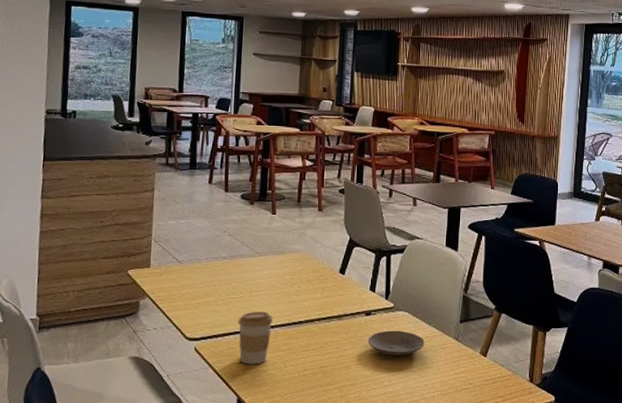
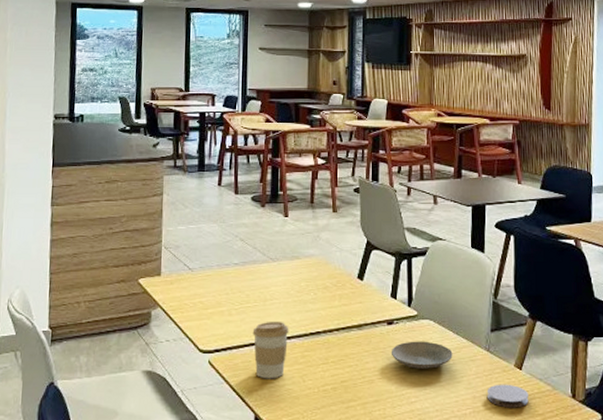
coaster: none [453,369,491,391] -> present [486,384,529,408]

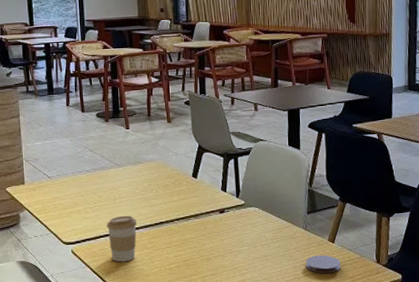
plate: present [391,341,453,369] -> none [223,224,276,247]

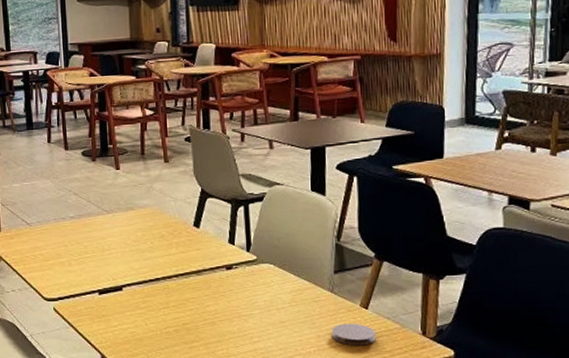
coffee cup: present [106,215,137,262] -> none [93,269,129,323]

